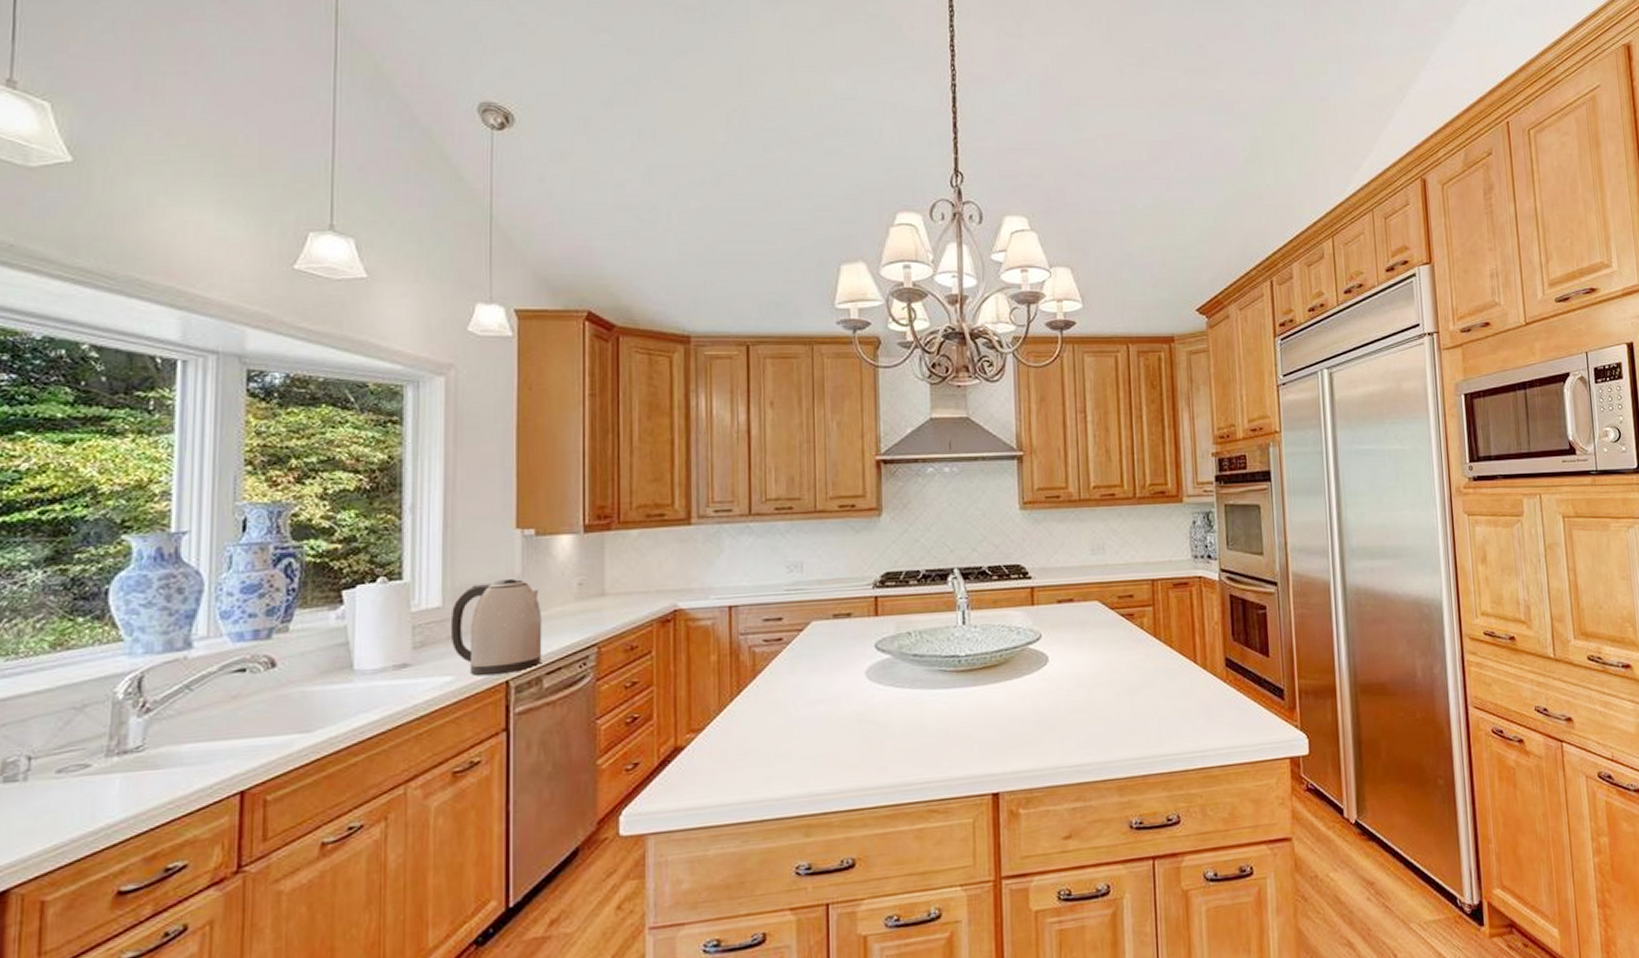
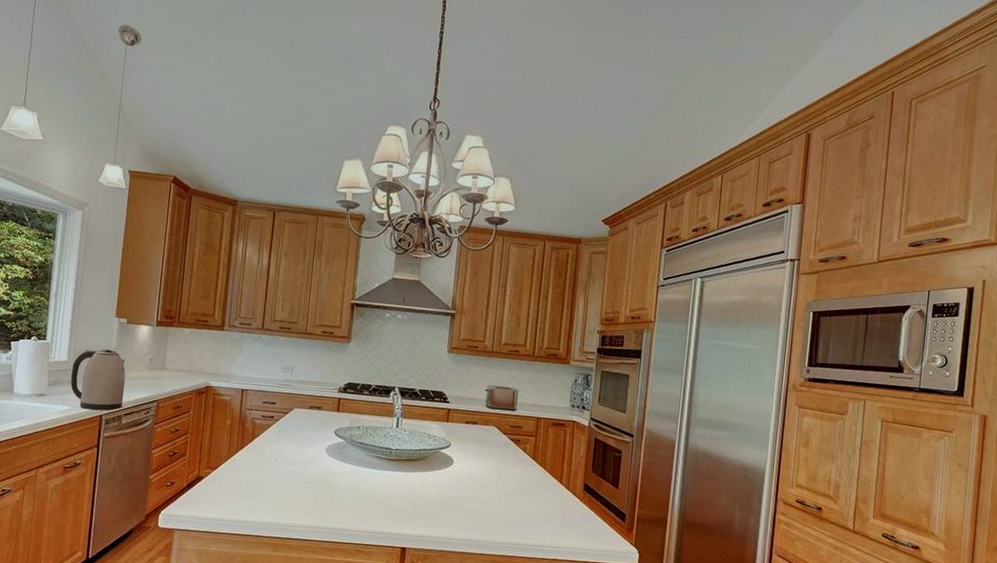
toaster: none [1076,543,1124,578] -> present [484,384,519,411]

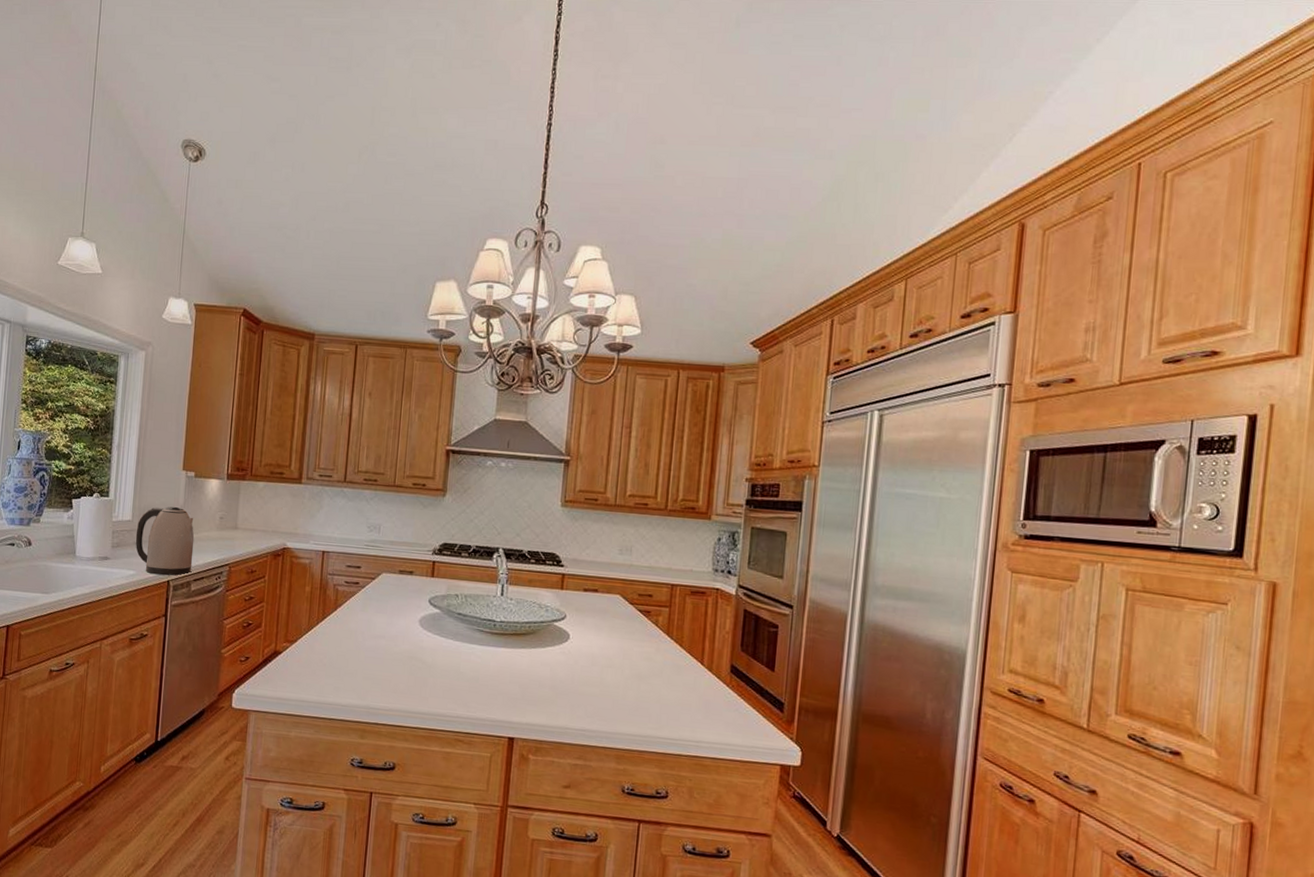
toaster: present [484,384,519,411] -> none [606,544,649,577]

